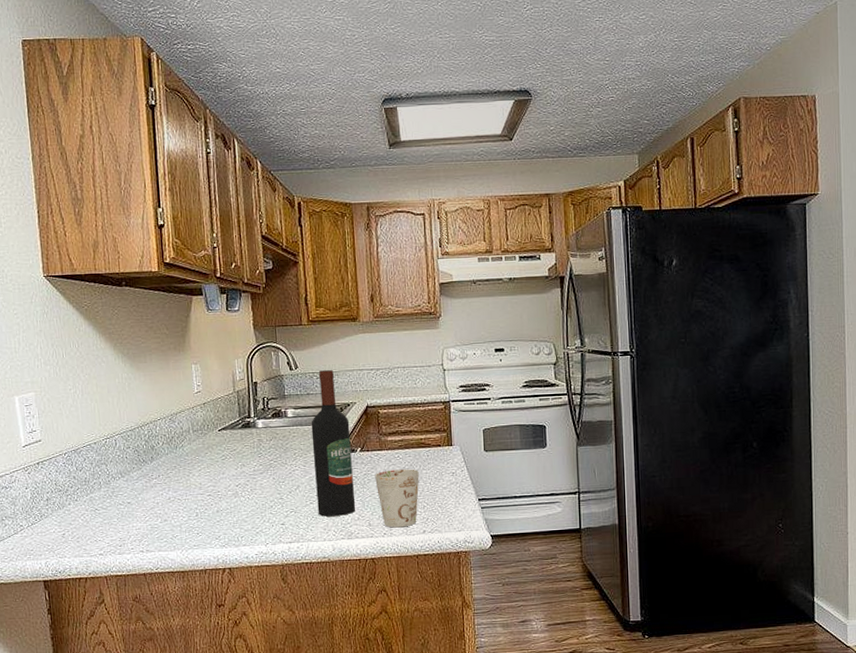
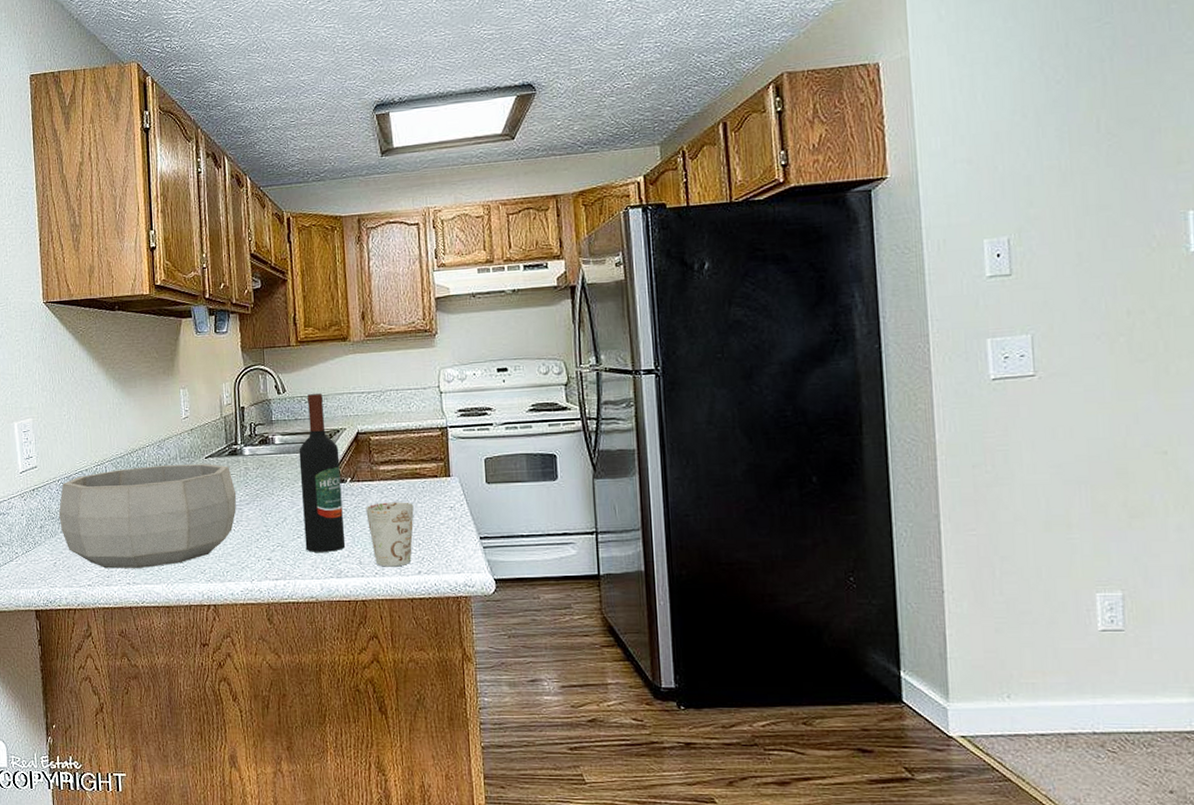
decorative bowl: none [66,436,250,538] -> present [58,464,237,569]

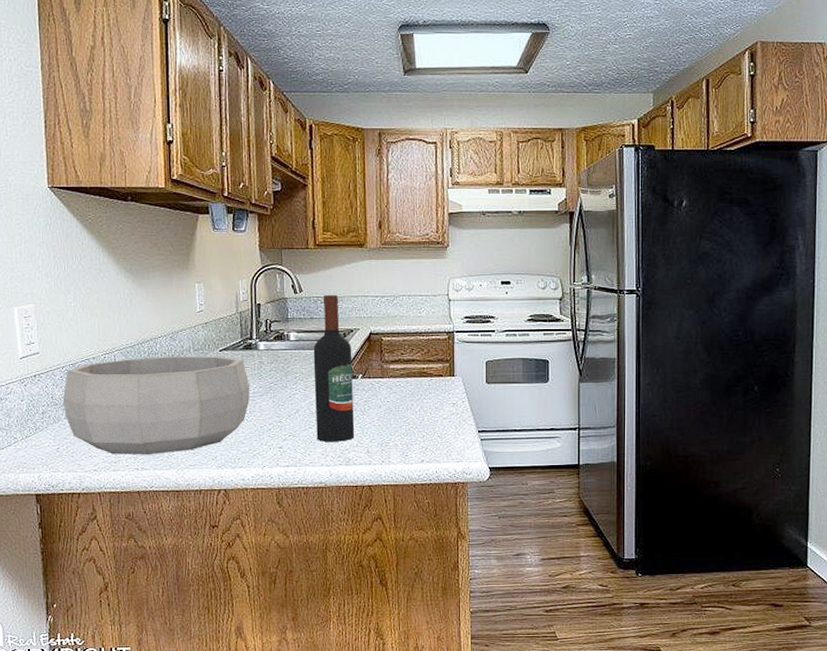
mug: present [366,502,414,567] -> none [375,398,420,456]

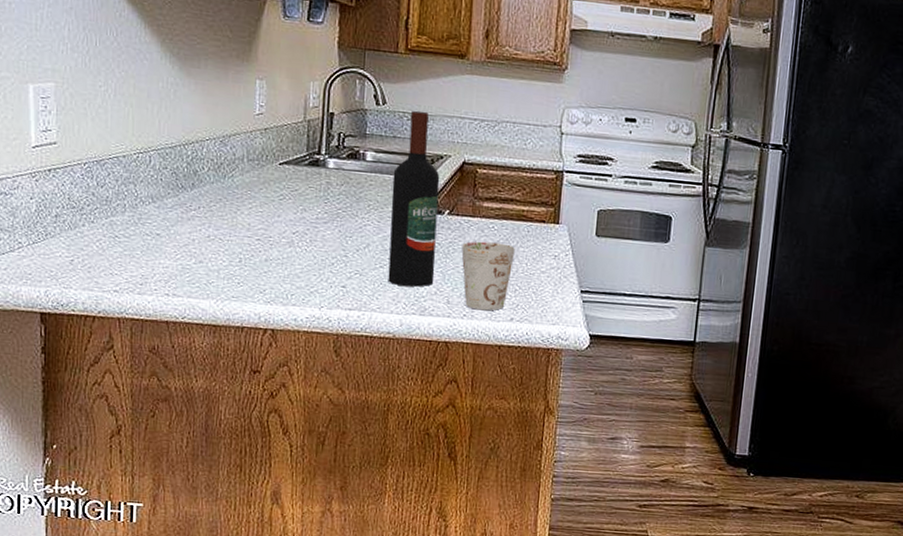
decorative bowl: present [62,356,250,454] -> none [81,161,313,280]
mug: none [375,398,420,456] -> present [461,241,515,311]

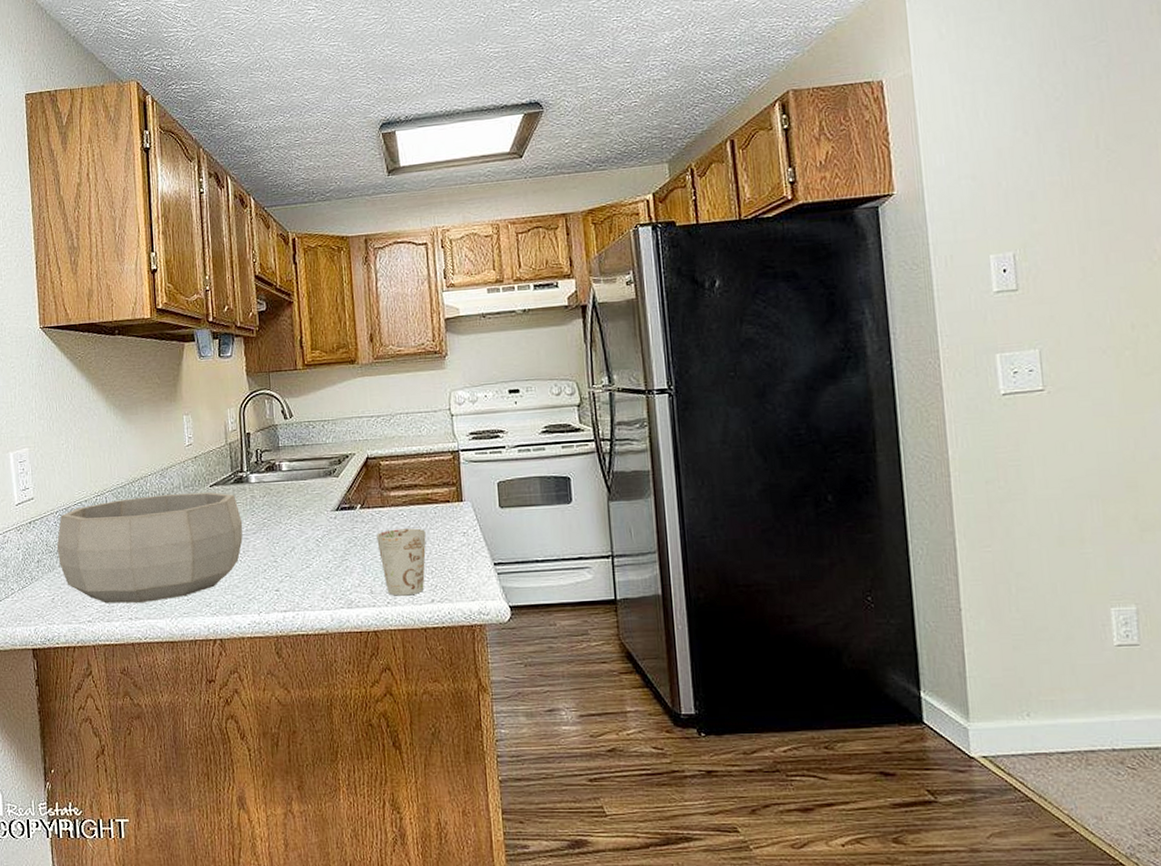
decorative bowl: none [81,161,313,280] -> present [56,492,243,604]
wine bottle: present [388,110,440,287] -> none [307,417,356,582]

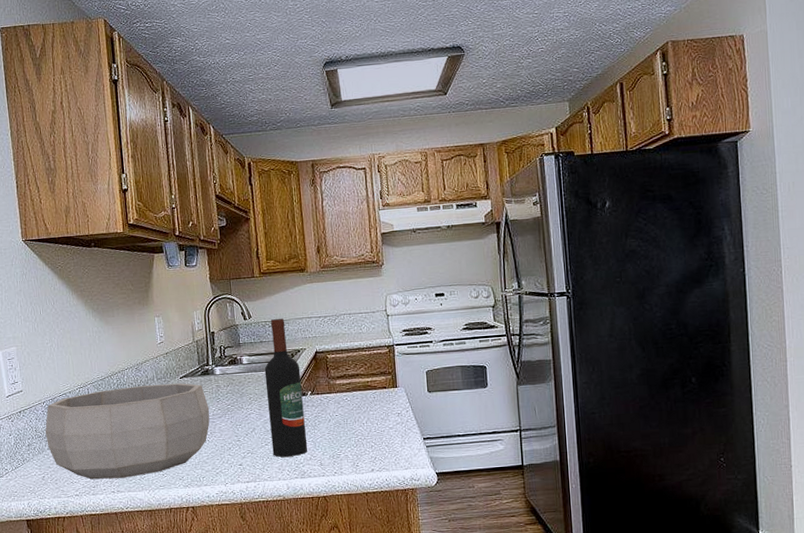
wine bottle: none [307,417,356,582] -> present [264,318,308,457]
mug: present [377,528,426,596] -> none [325,410,367,467]

